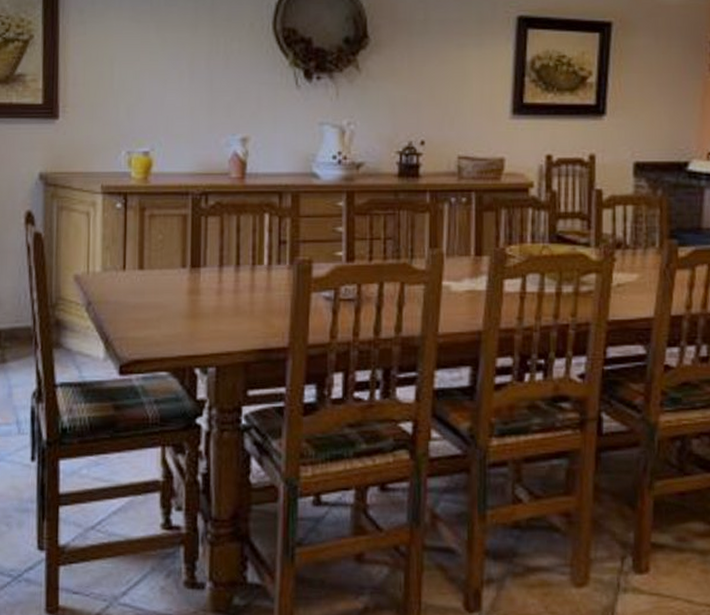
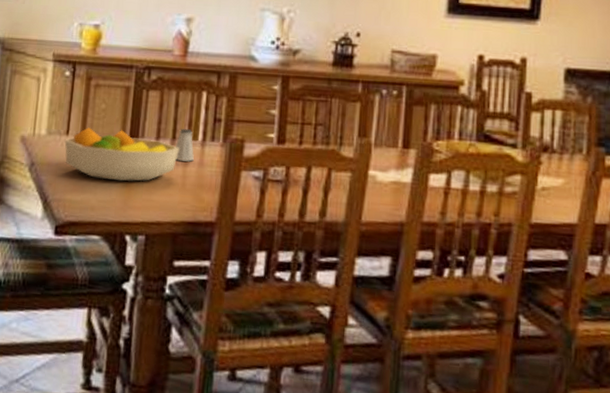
fruit bowl: none [122,260,244,314] -> present [64,127,179,182]
saltshaker: none [241,253,260,287] -> present [176,128,194,162]

